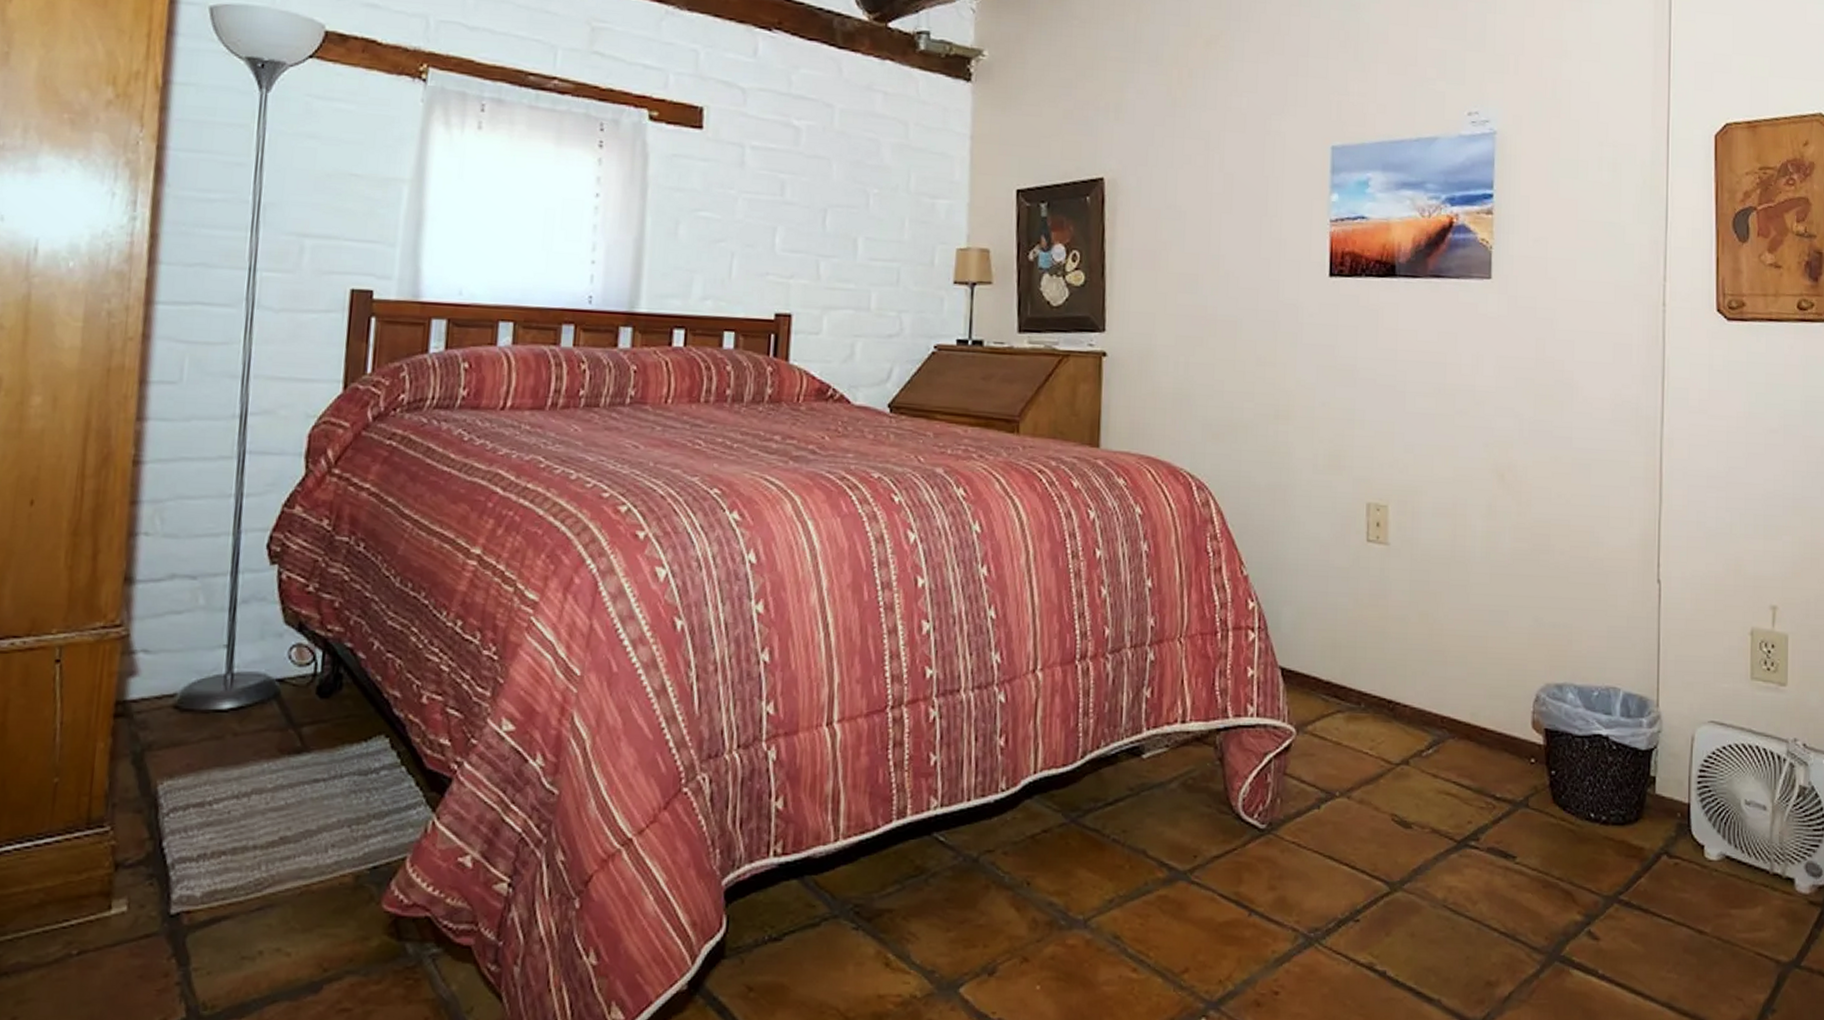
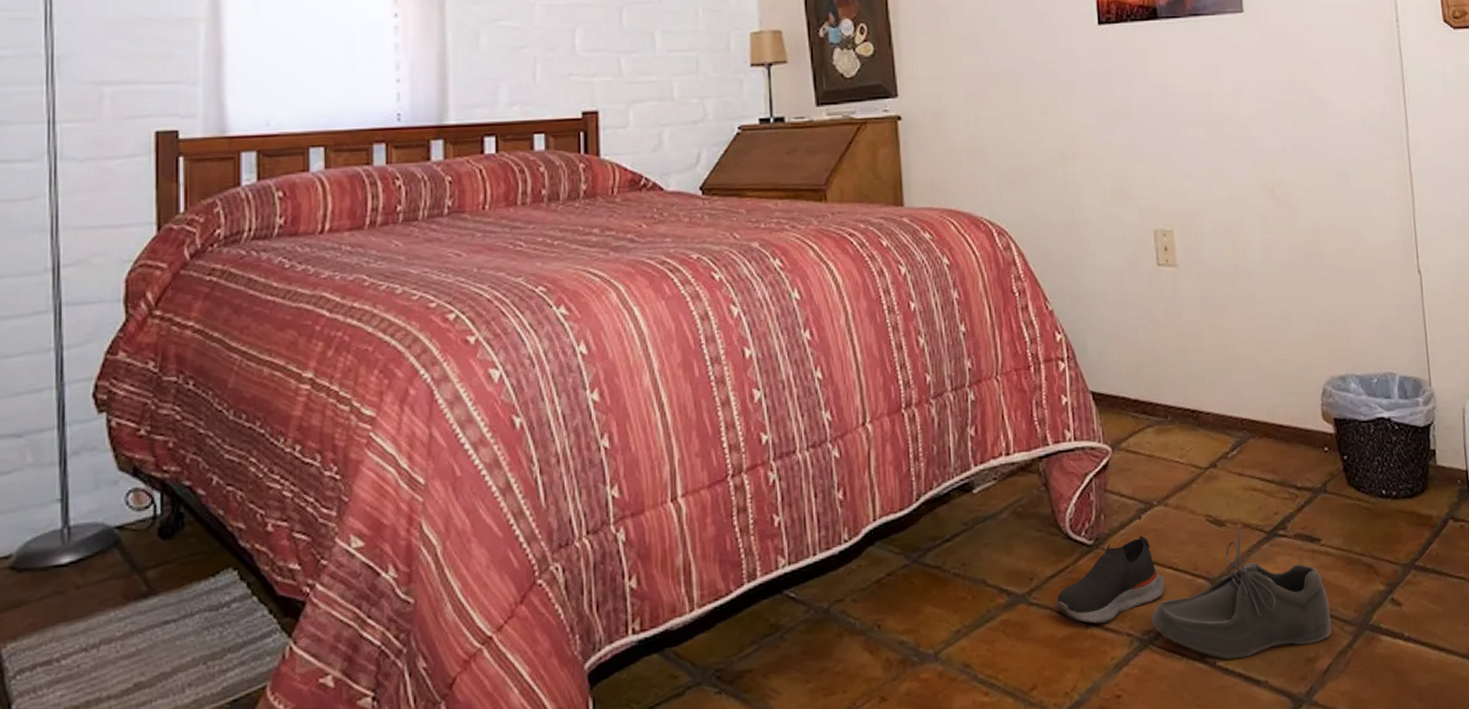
shoe: none [1219,826,1339,914] -> present [1056,535,1165,625]
shoe: none [1320,831,1519,972] -> present [1151,526,1332,660]

